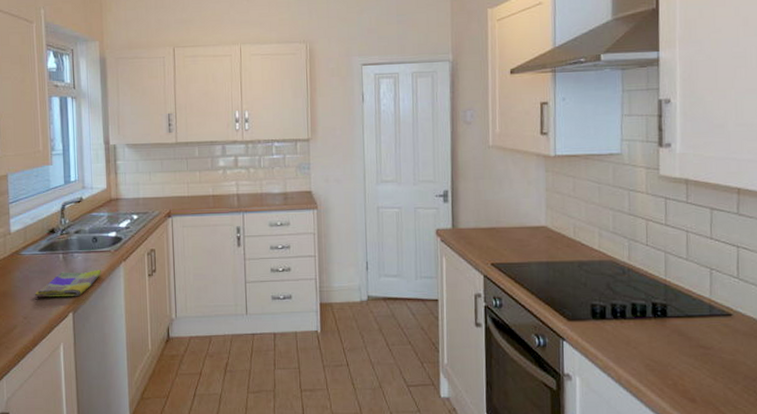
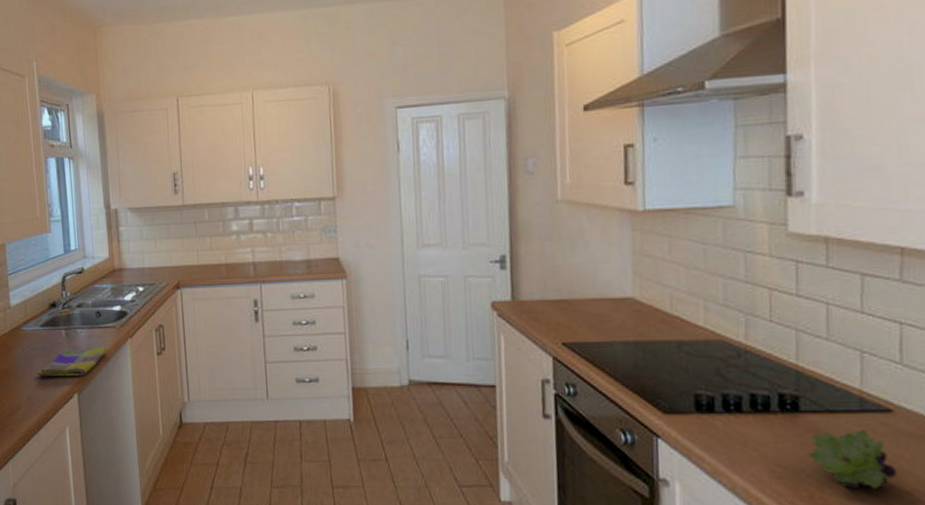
fruit: none [673,330,736,377] -> present [808,429,898,489]

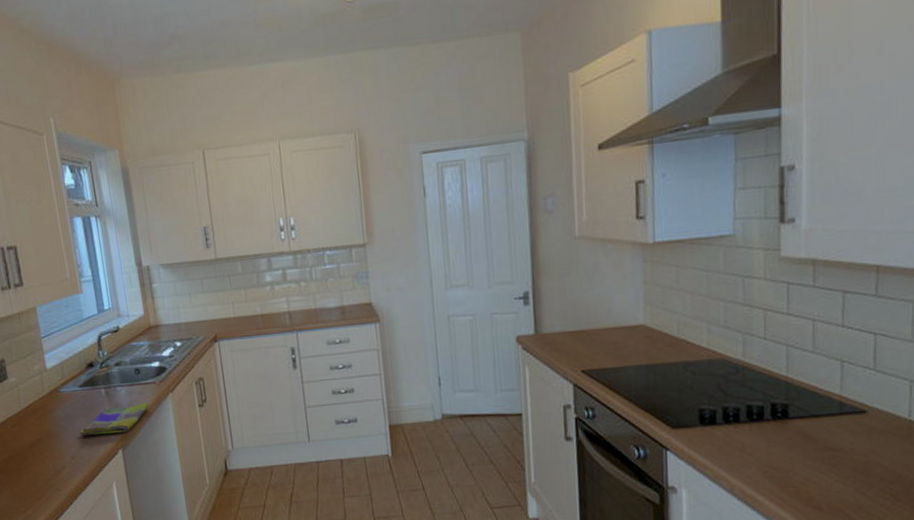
fruit: present [808,429,898,489] -> none [795,429,870,482]

